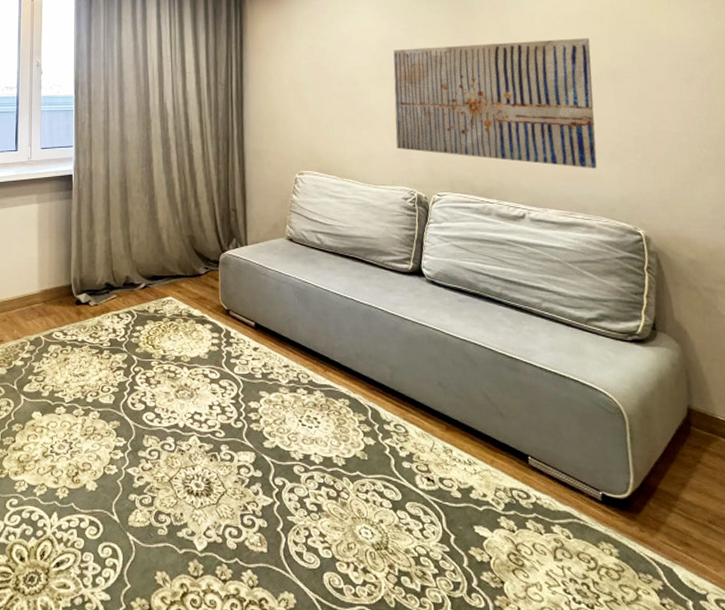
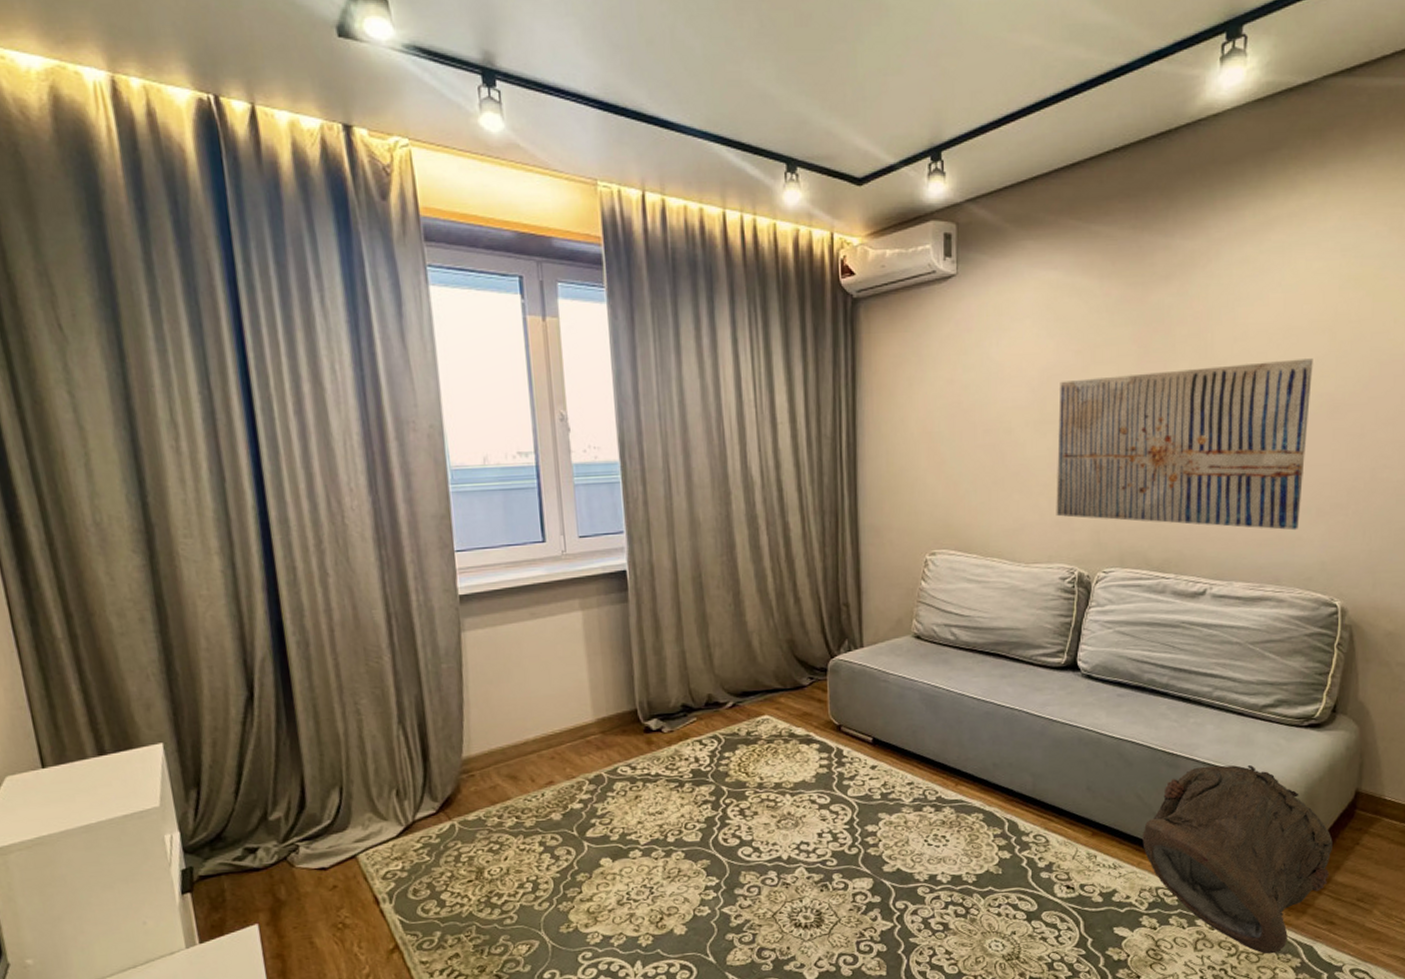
bag: none [492,372,676,572] -> present [1142,765,1333,954]

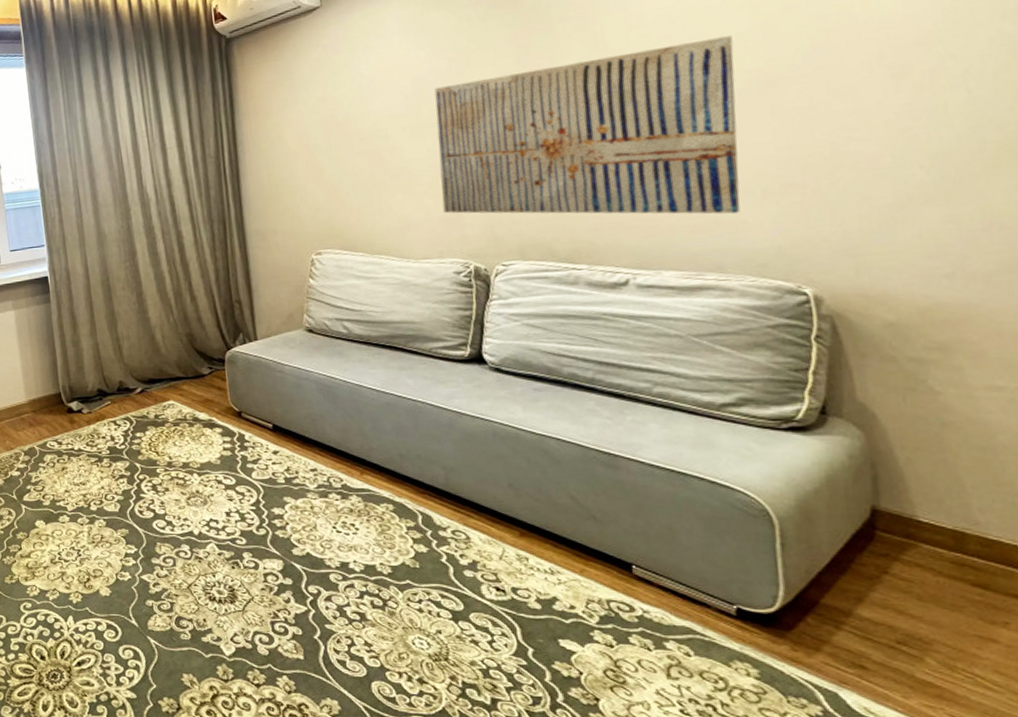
bag: present [1142,765,1333,954] -> none [582,468,848,695]

